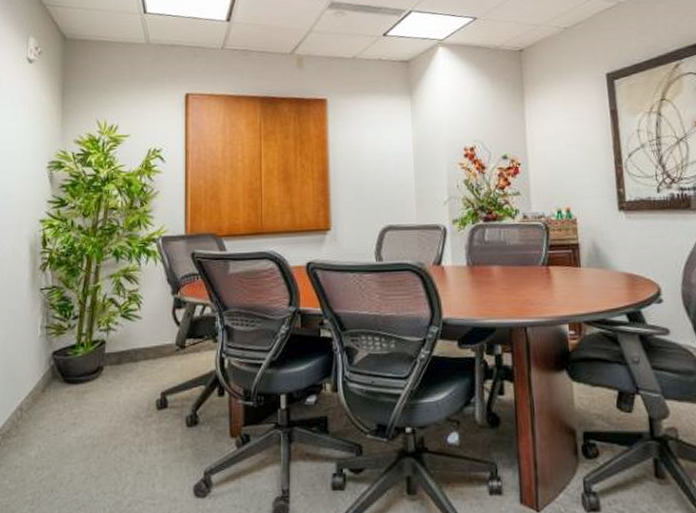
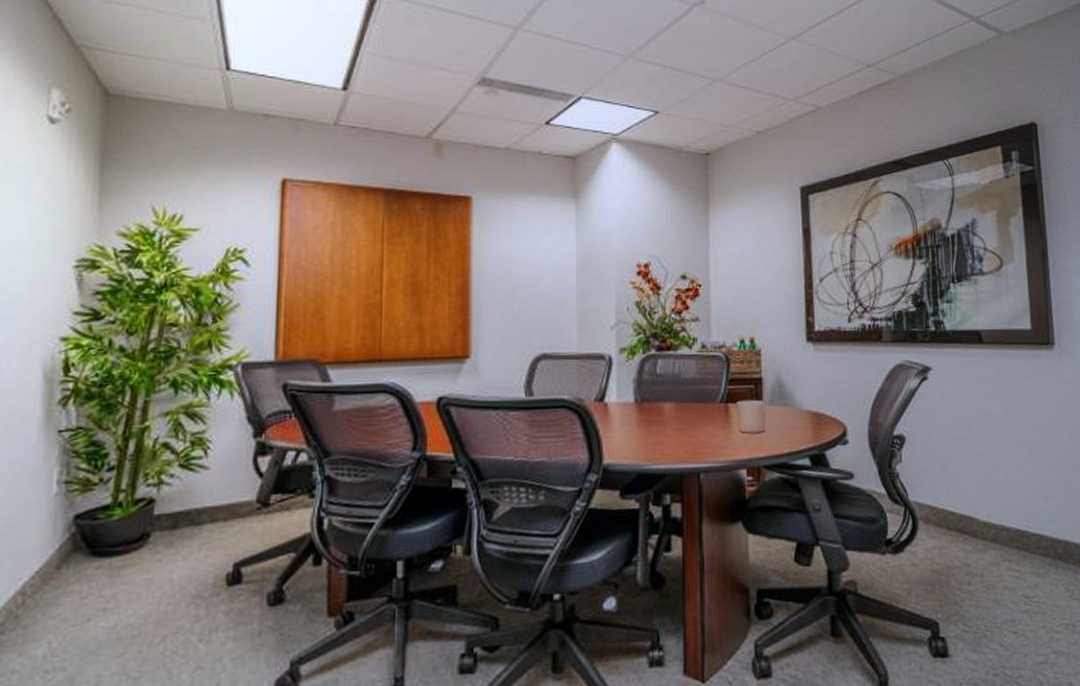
mug: none [556,262,585,293] -> present [736,399,767,433]

